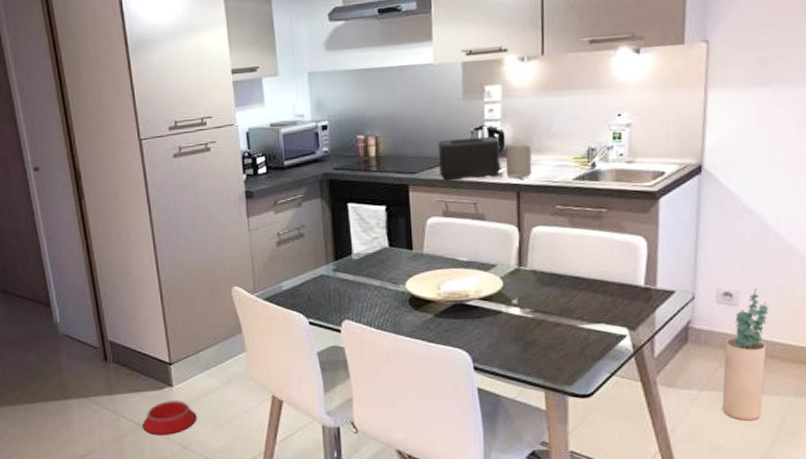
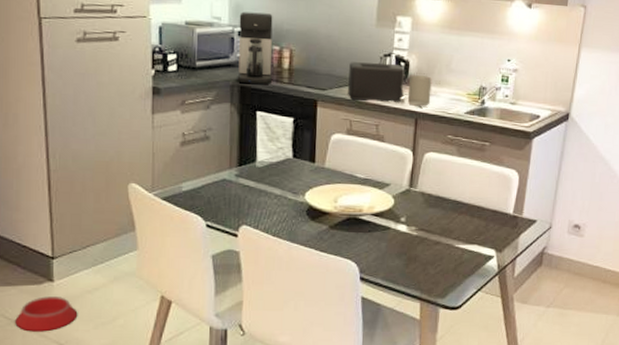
coffee maker: none [321,103,360,178] -> present [237,11,273,85]
vase: present [722,288,768,421] -> none [562,223,606,334]

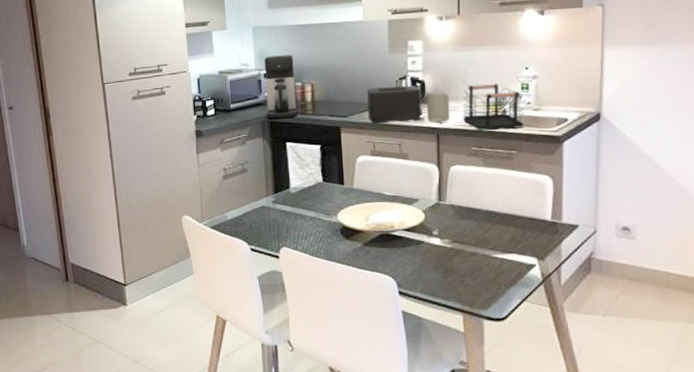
pet bowl: present [15,296,78,332] -> none [99,319,148,350]
dish rack: none [443,71,503,121] -> present [463,84,525,130]

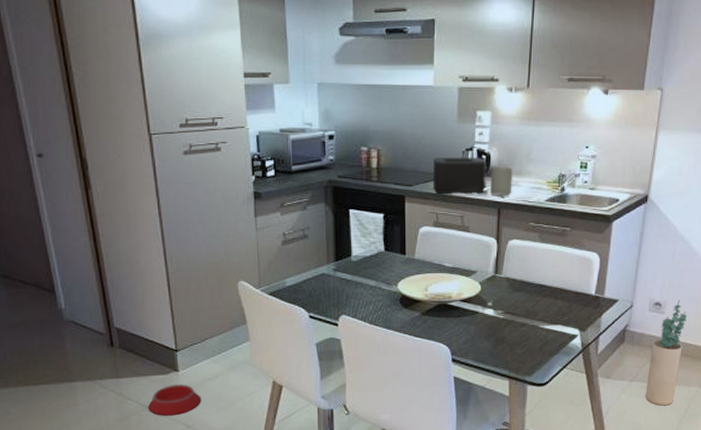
pet bowl: none [99,319,148,350] -> present [148,384,201,416]
coffee maker: present [264,55,297,119] -> none [329,116,362,185]
dish rack: present [463,84,525,130] -> none [524,161,582,206]
vase: none [623,224,663,345] -> present [645,300,687,406]

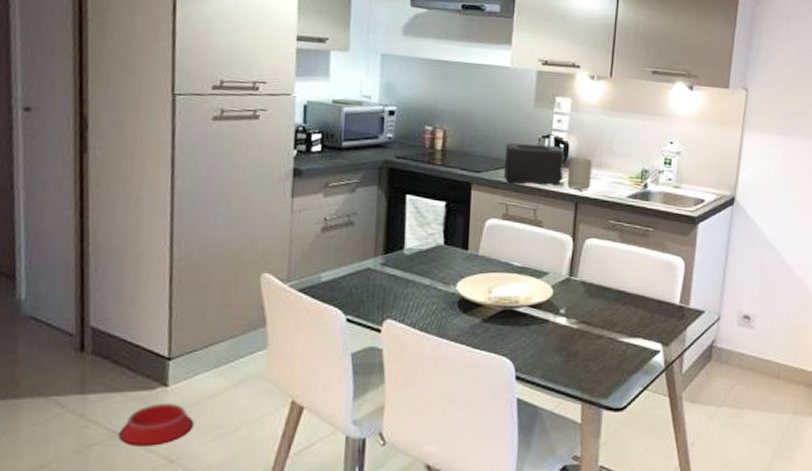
vase: present [645,300,687,406] -> none [735,313,777,437]

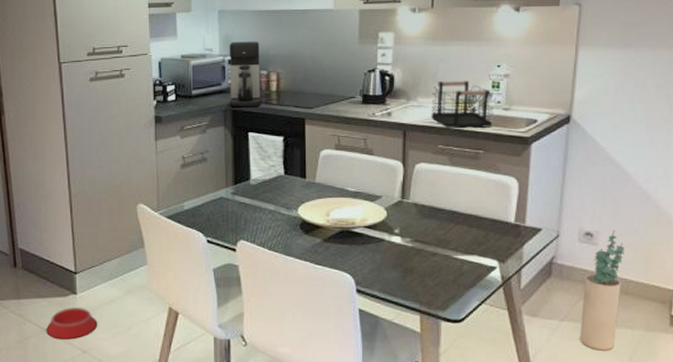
coffee maker: none [386,90,426,167] -> present [229,41,261,108]
toaster: present [504,143,565,186] -> none [334,78,391,116]
canister: present [559,155,601,192] -> none [386,85,427,121]
dish rack: none [604,153,666,205] -> present [431,81,495,128]
vase: none [735,313,777,437] -> present [580,230,624,351]

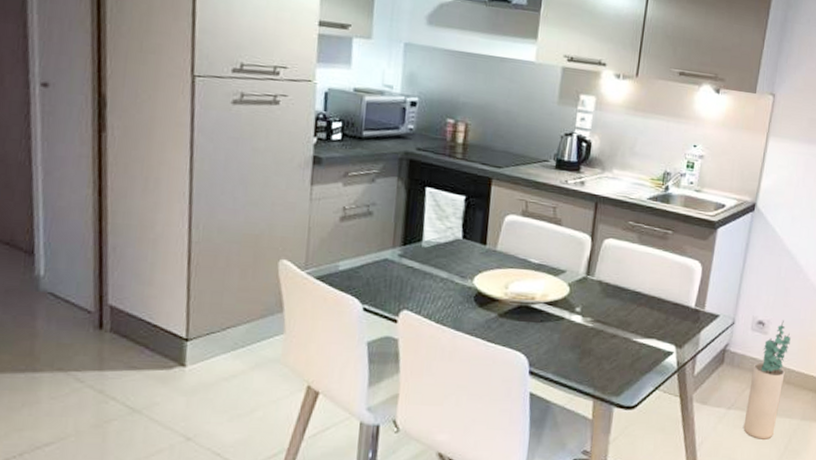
pet bowl: present [46,308,98,340] -> none [137,383,211,424]
coffee maker: present [229,41,261,108] -> none [406,81,449,160]
dish rack: present [431,81,495,128] -> none [625,154,689,208]

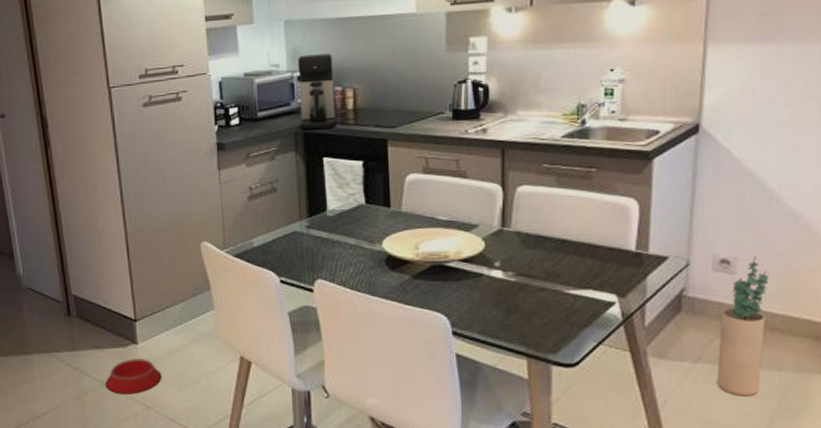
pet bowl: none [137,383,211,424] -> present [106,359,162,394]
coffee maker: none [406,81,449,160] -> present [297,54,336,130]

